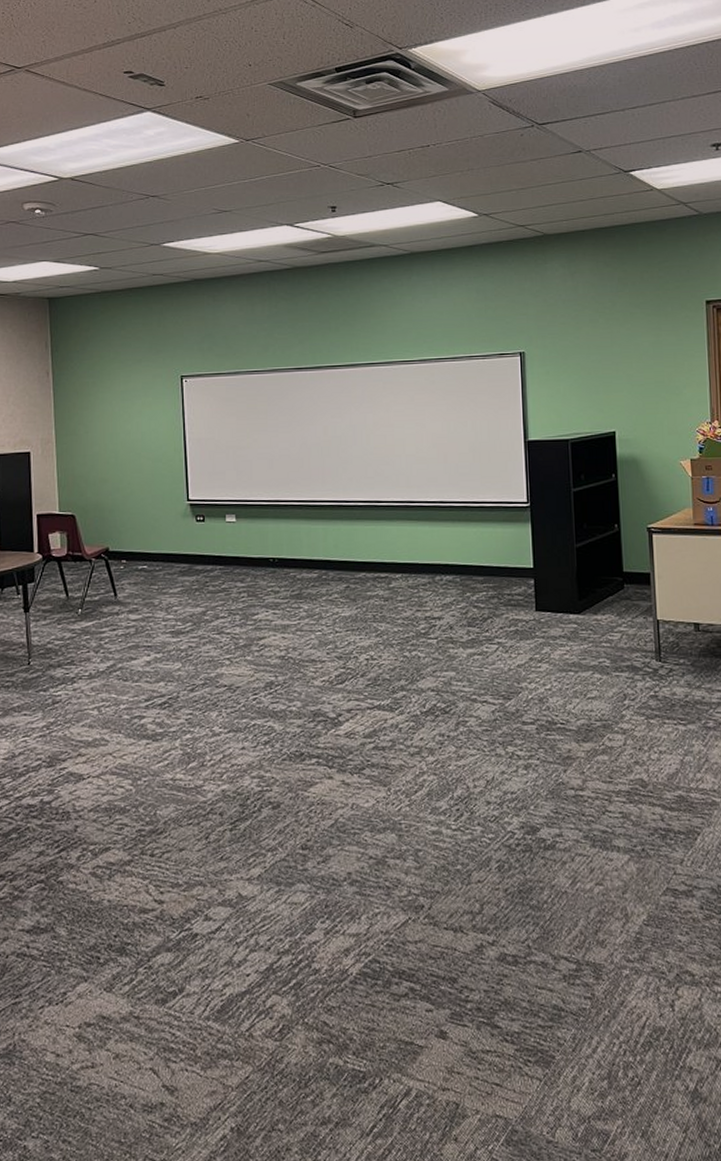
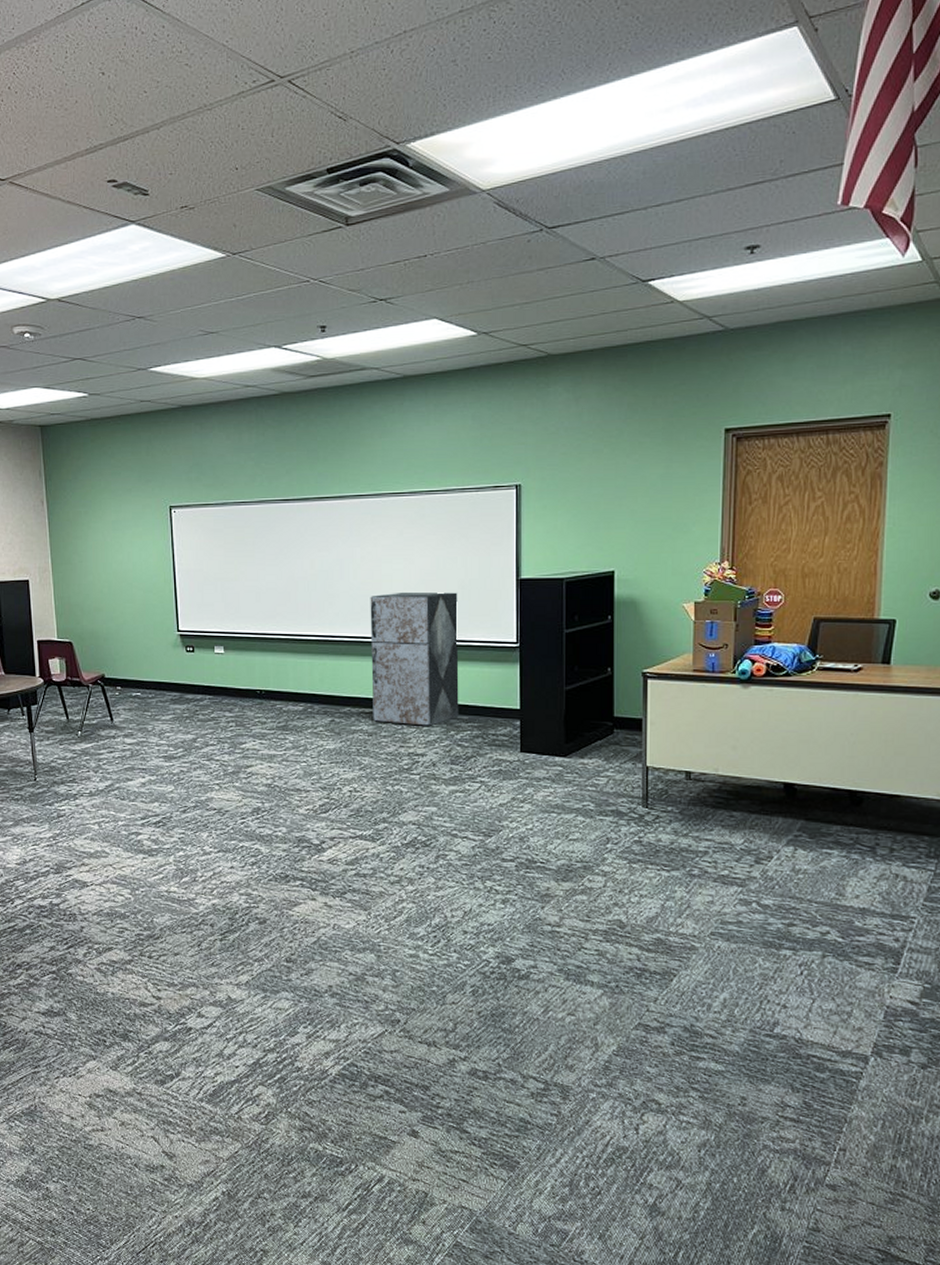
storage cabinet: none [383,455,474,589] -> present [370,592,459,726]

